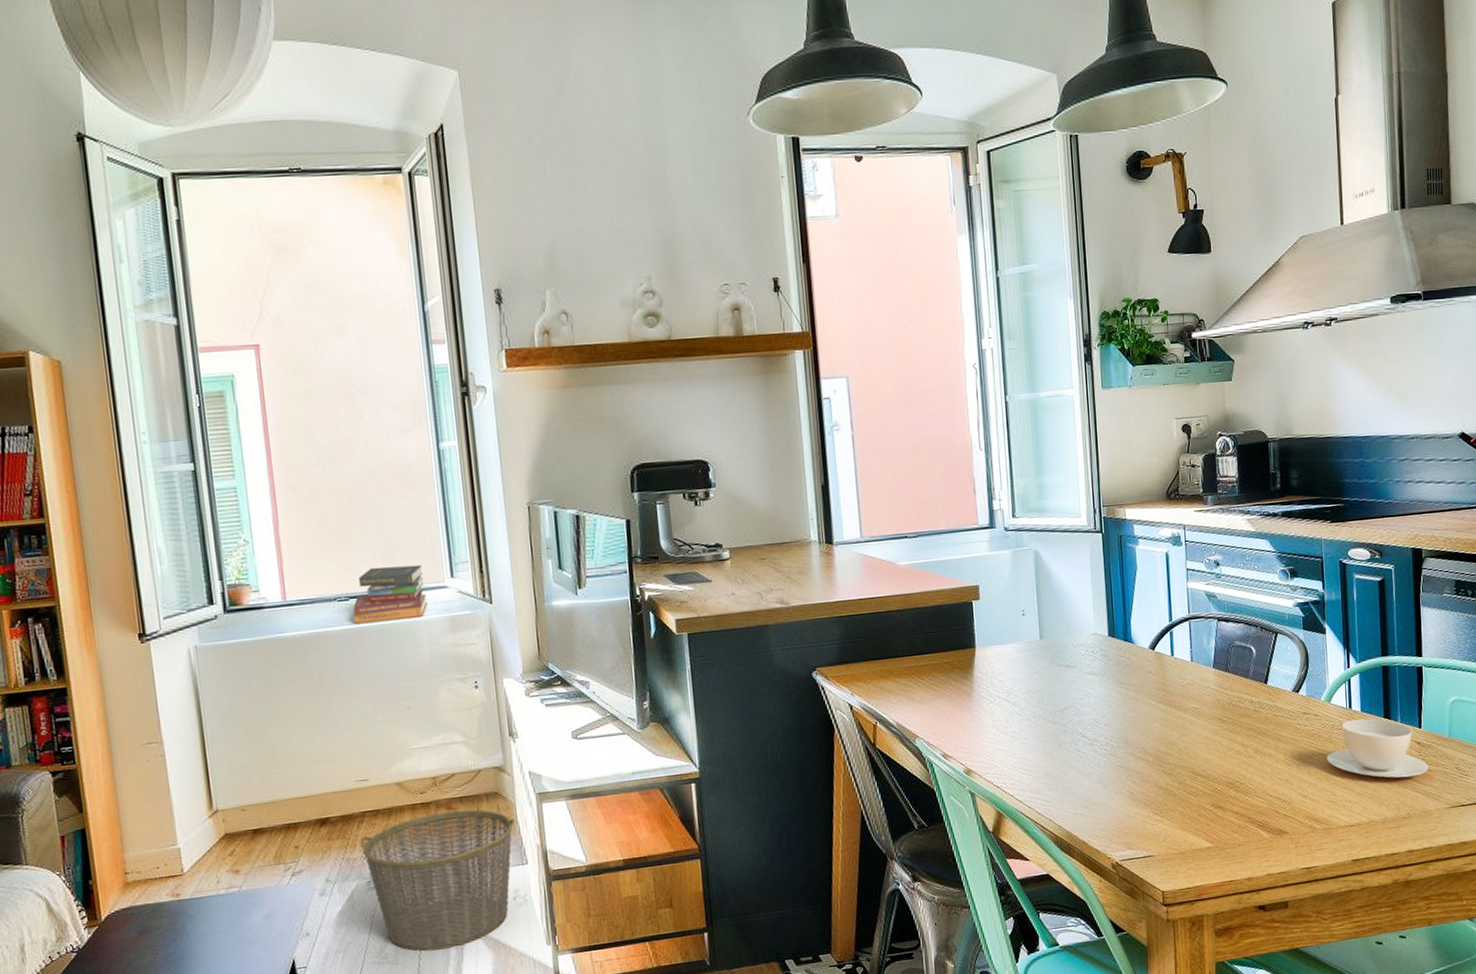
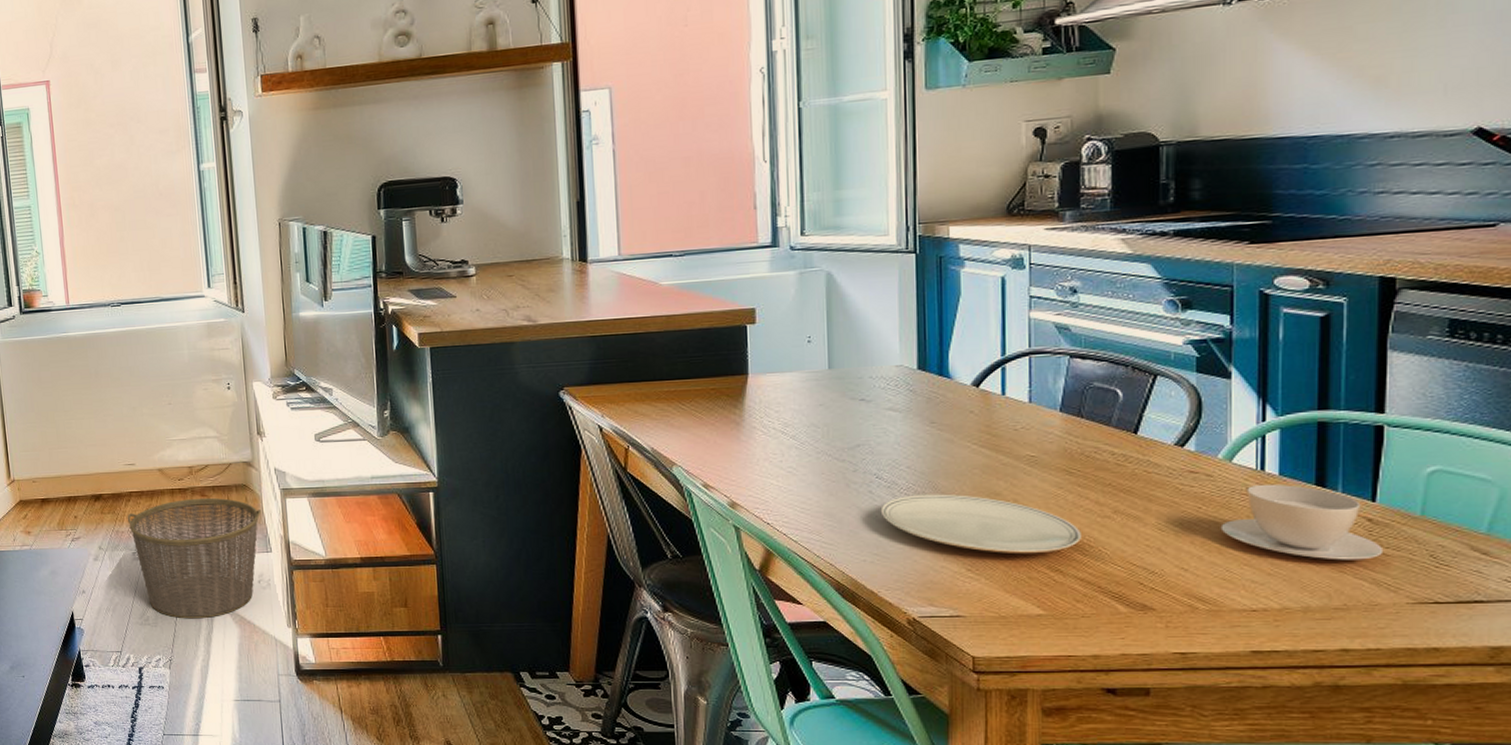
books: present [352,564,427,623] -> none [123,275,187,327]
plate: none [1086,746,1235,796] -> present [880,494,1083,554]

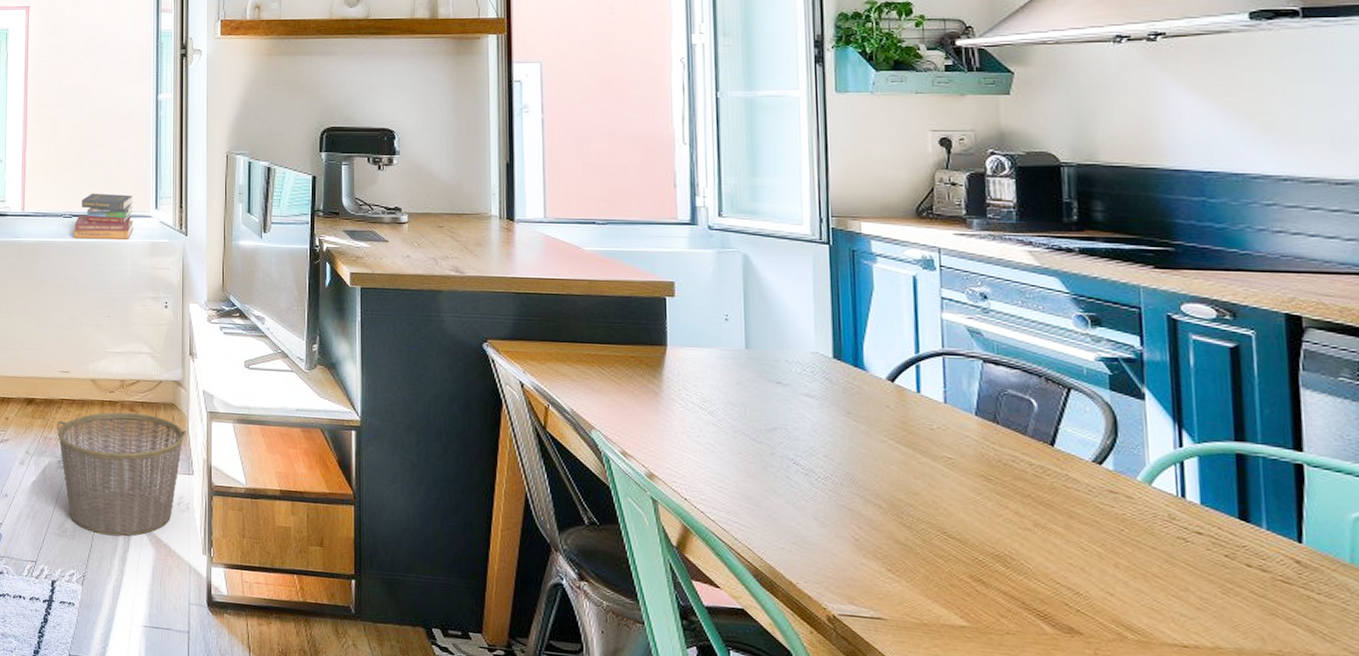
books: none [123,275,187,327] -> present [73,193,133,239]
plate: present [880,494,1083,554] -> none [798,485,1004,561]
teacup: present [1220,484,1384,560] -> none [1144,512,1316,604]

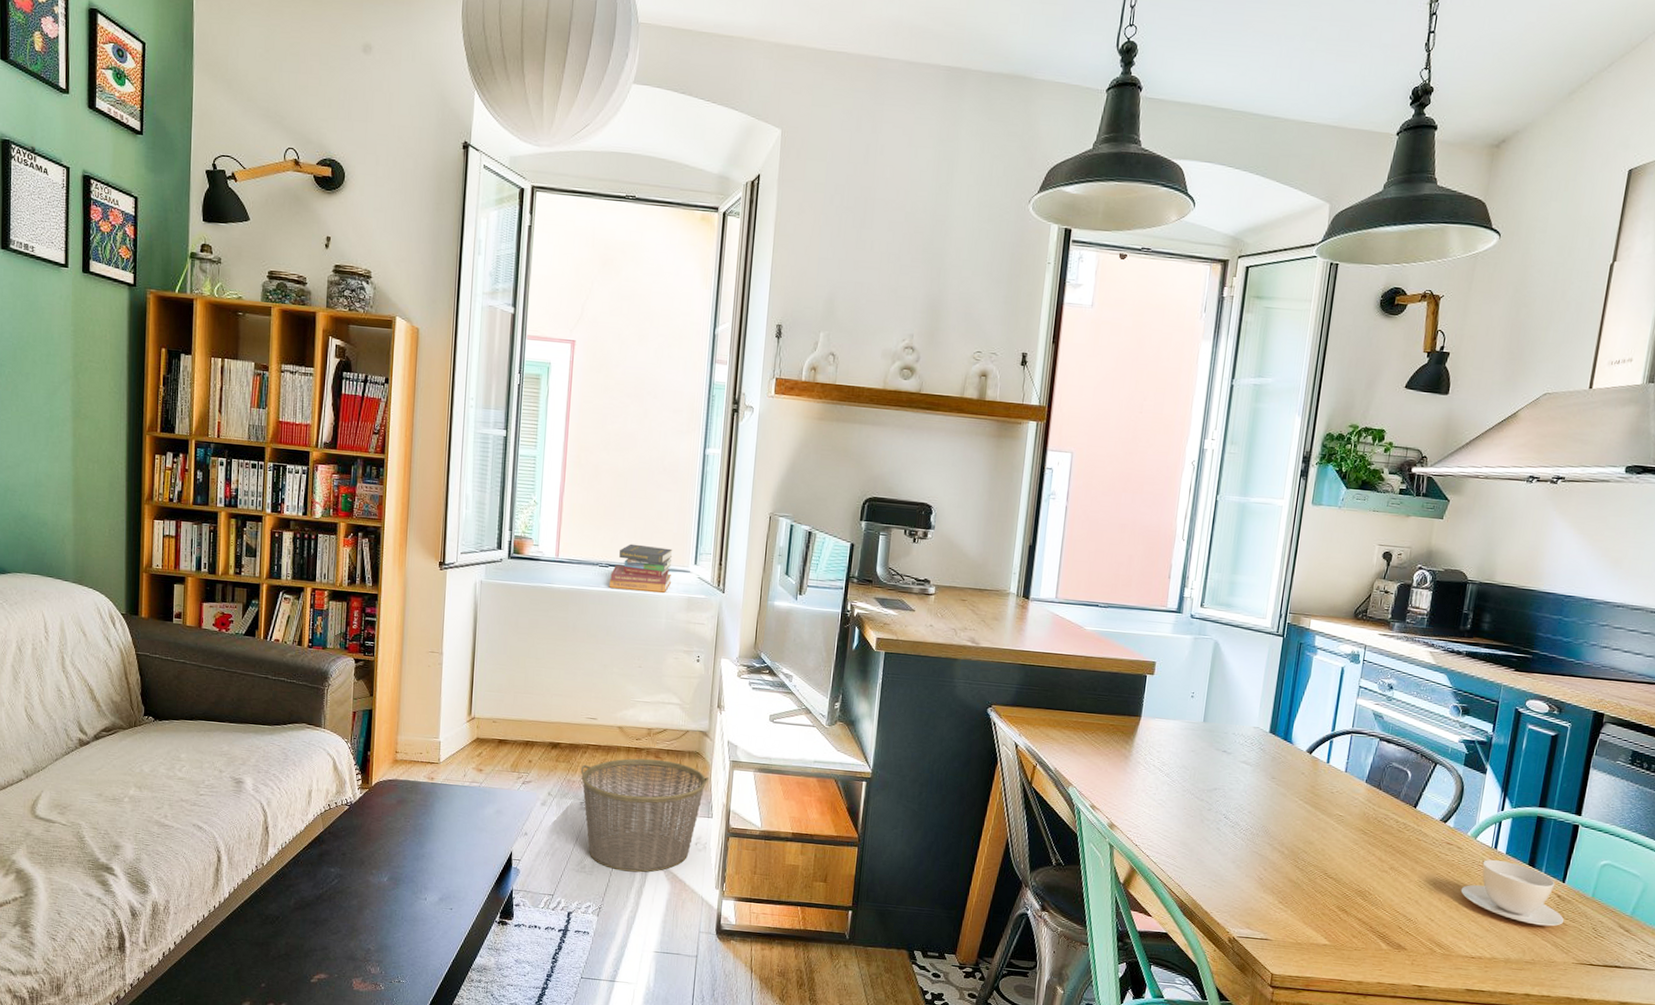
teacup: none [1144,512,1316,604] -> present [1460,859,1565,927]

